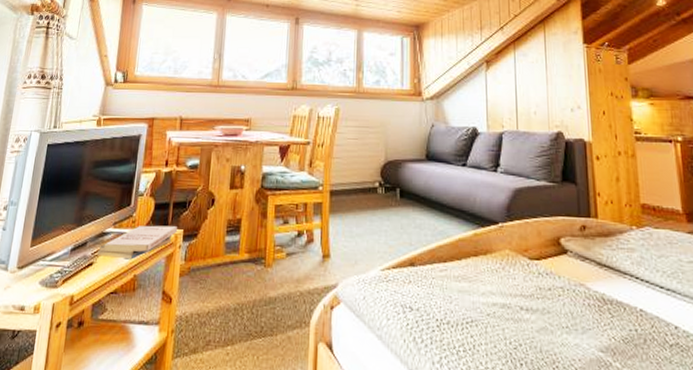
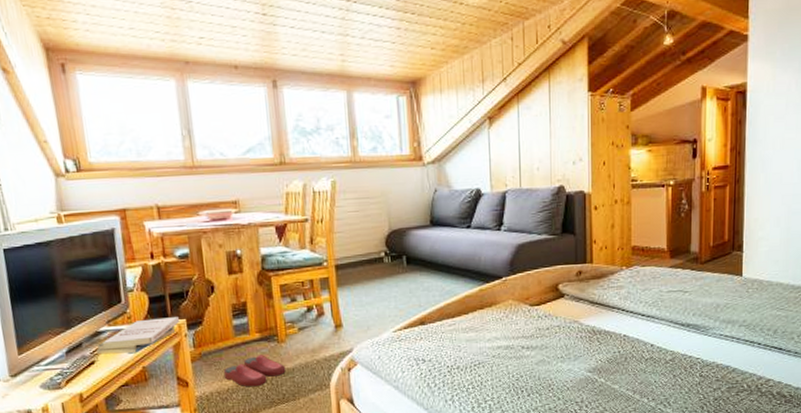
slippers: none [207,277,268,314] -> present [223,355,286,387]

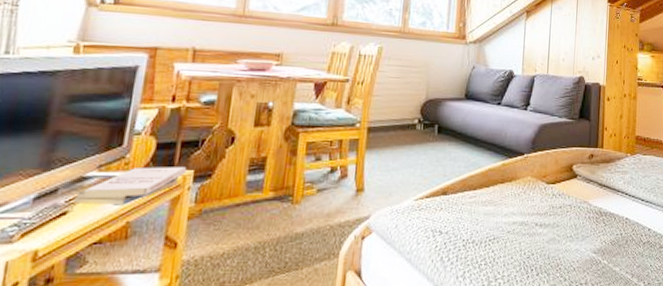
slippers: present [223,355,286,387] -> none [222,216,295,252]

